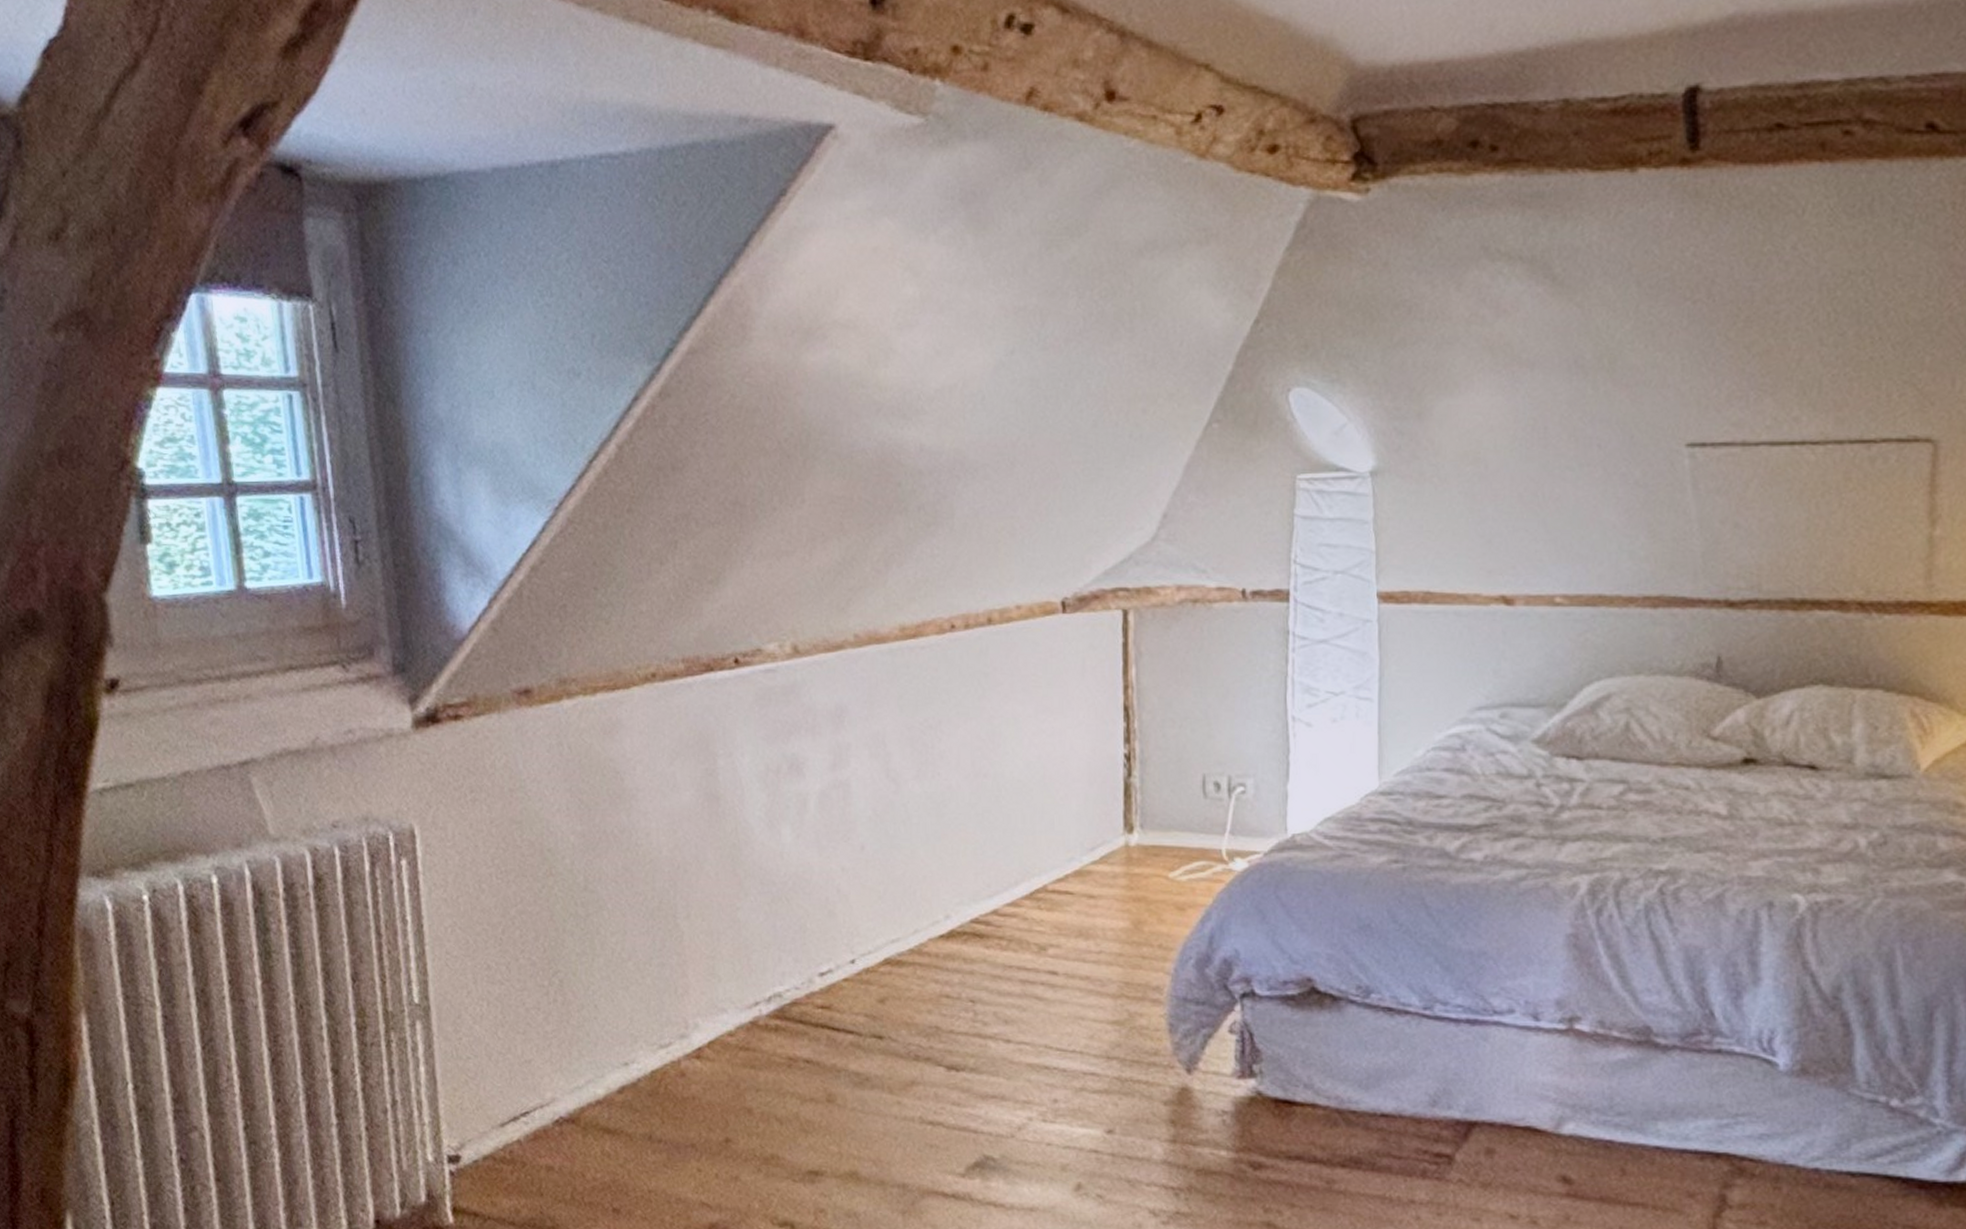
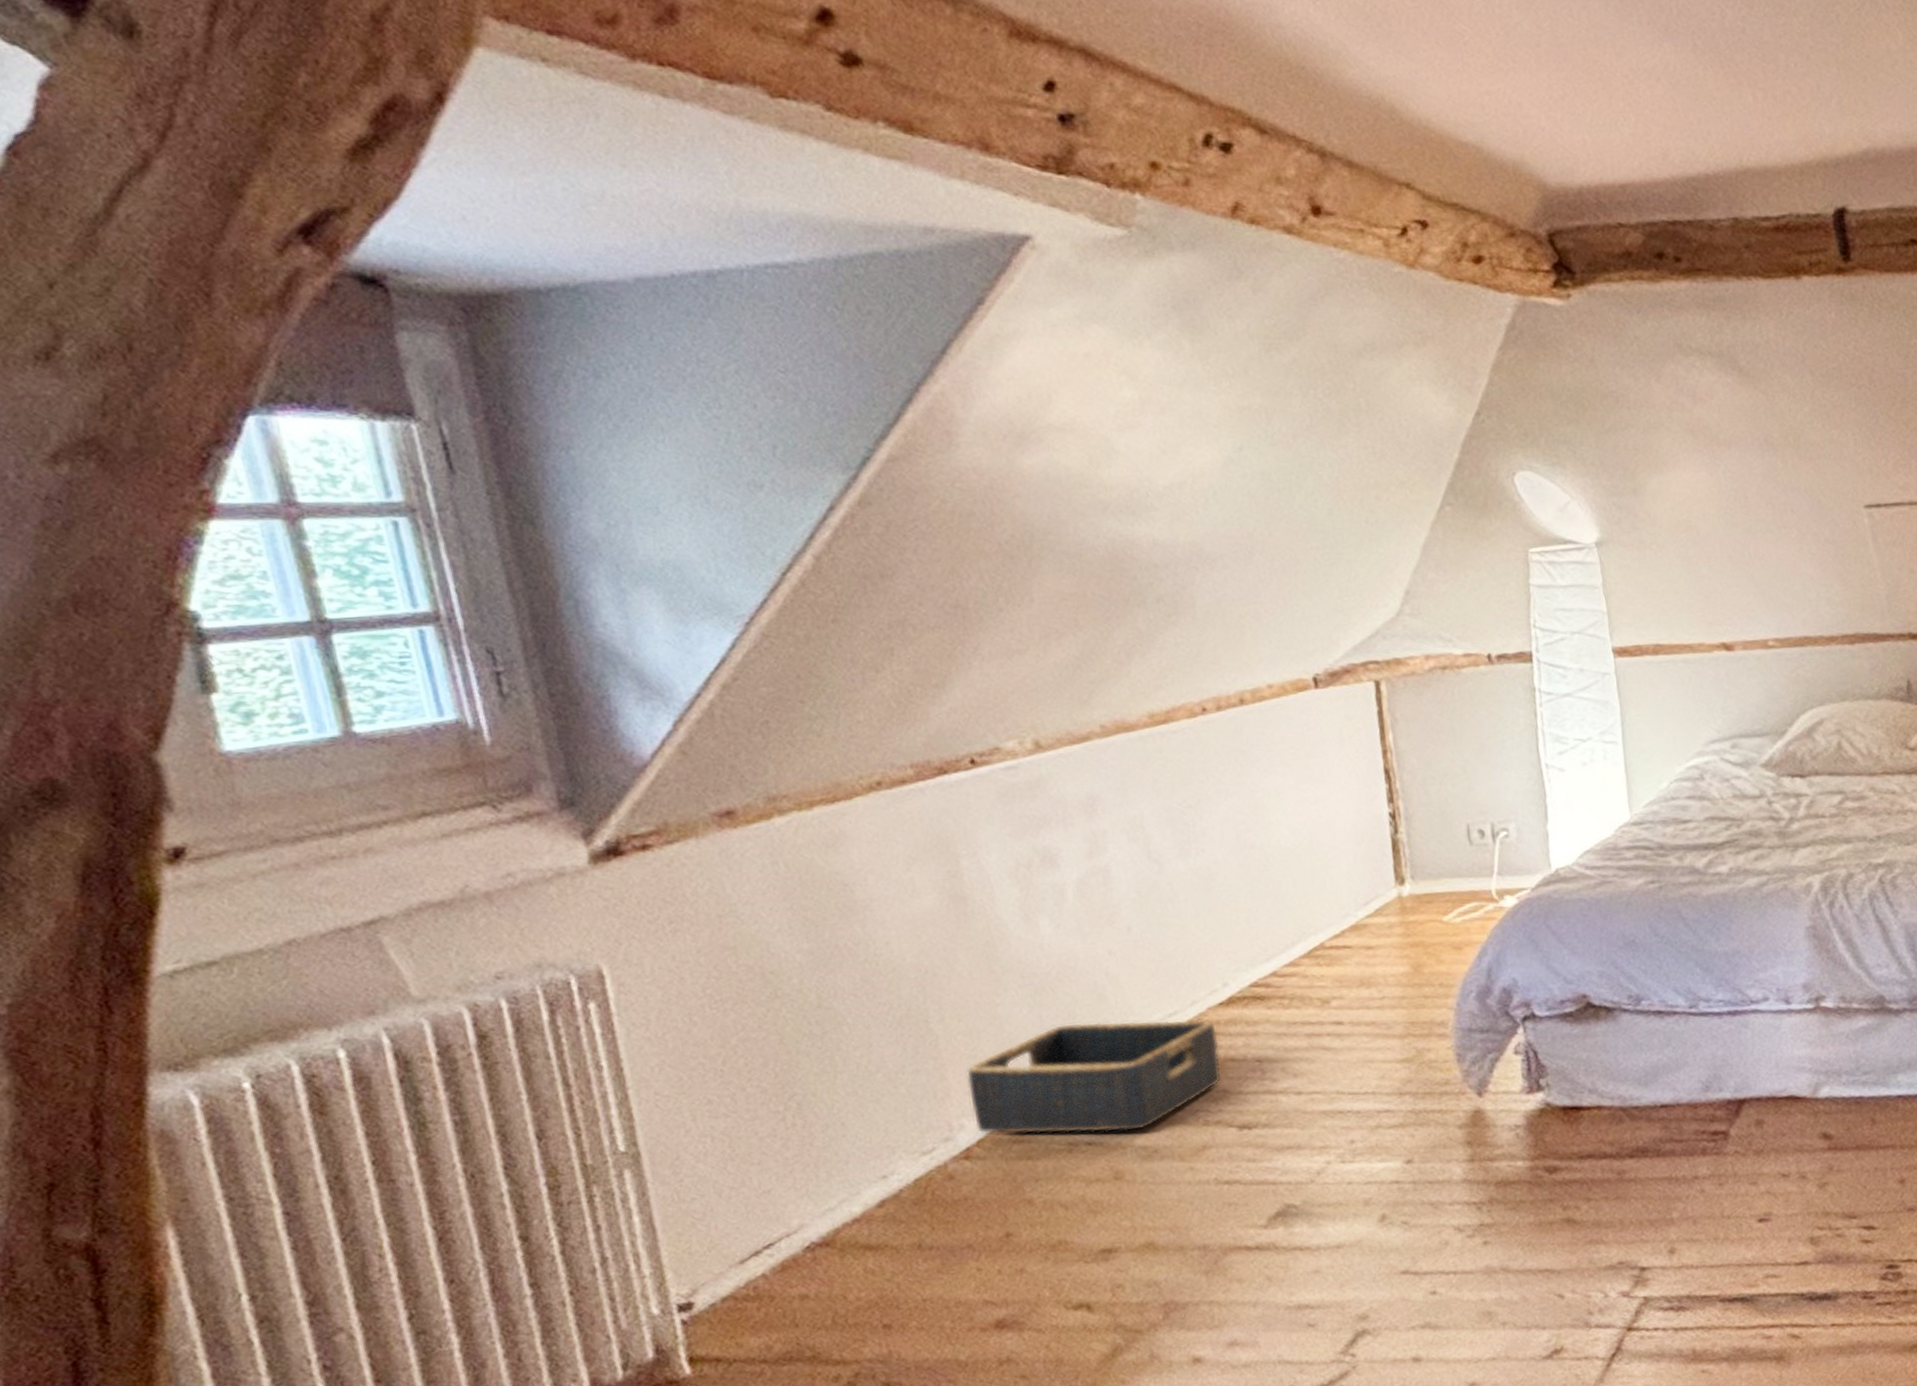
basket: none [704,936,936,1055] -> present [966,1019,1222,1134]

